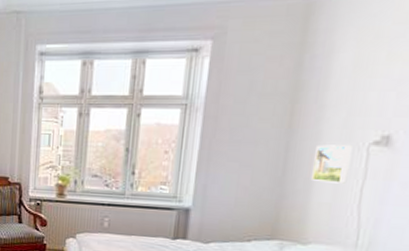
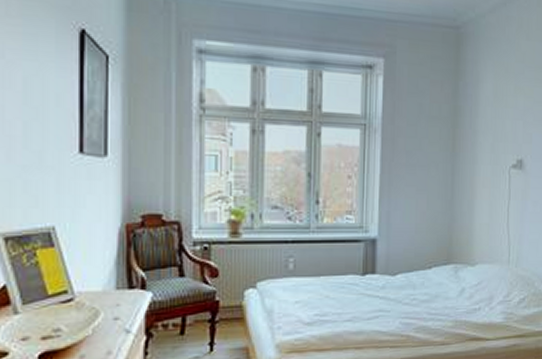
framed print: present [310,145,353,184] -> none [472,168,499,204]

